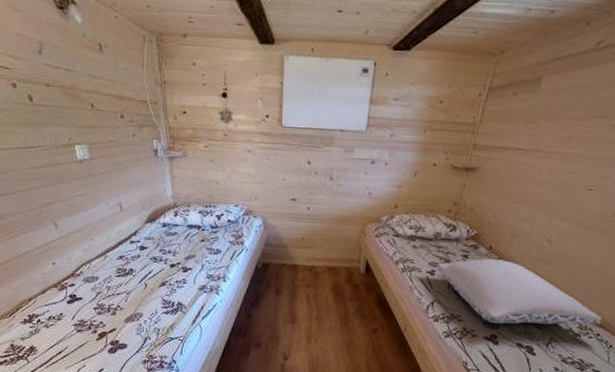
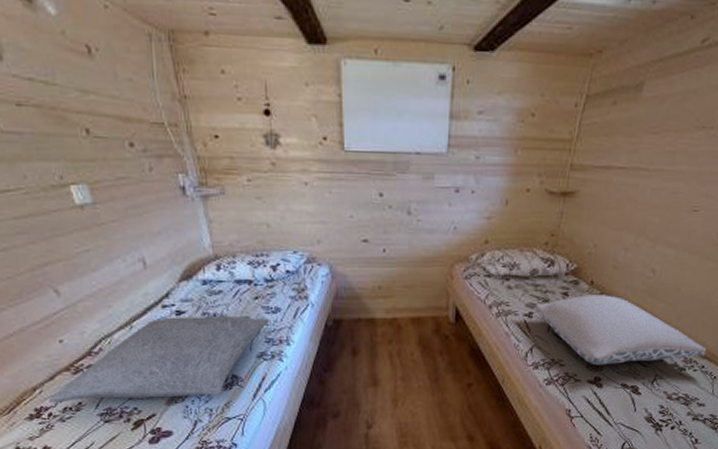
pillow: none [39,251,212,318] -> present [49,315,270,403]

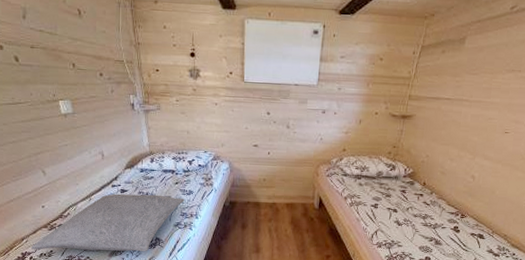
pillow: present [535,295,707,366] -> none [379,193,517,248]

